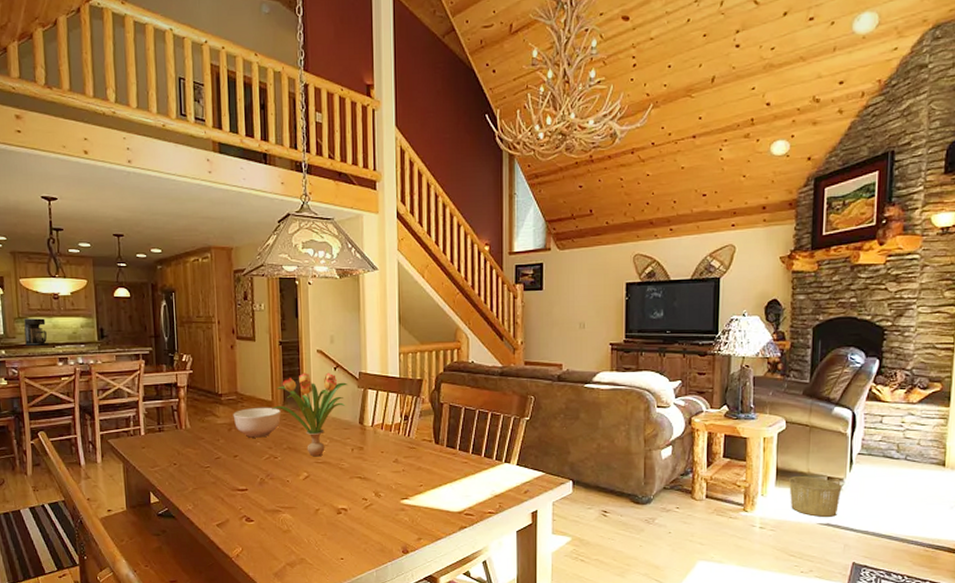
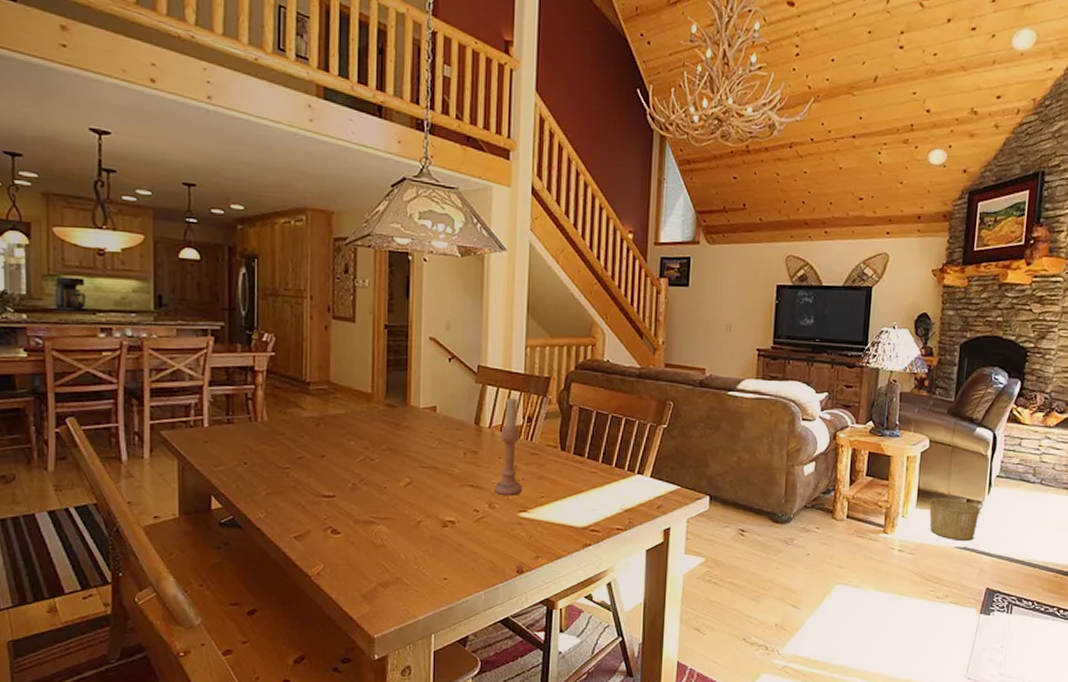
bowl: present [233,407,282,438] -> none [322,399,383,436]
flower arrangement: present [272,372,348,457] -> none [371,362,464,460]
candlestick: none [379,399,403,485] -> present [494,398,522,495]

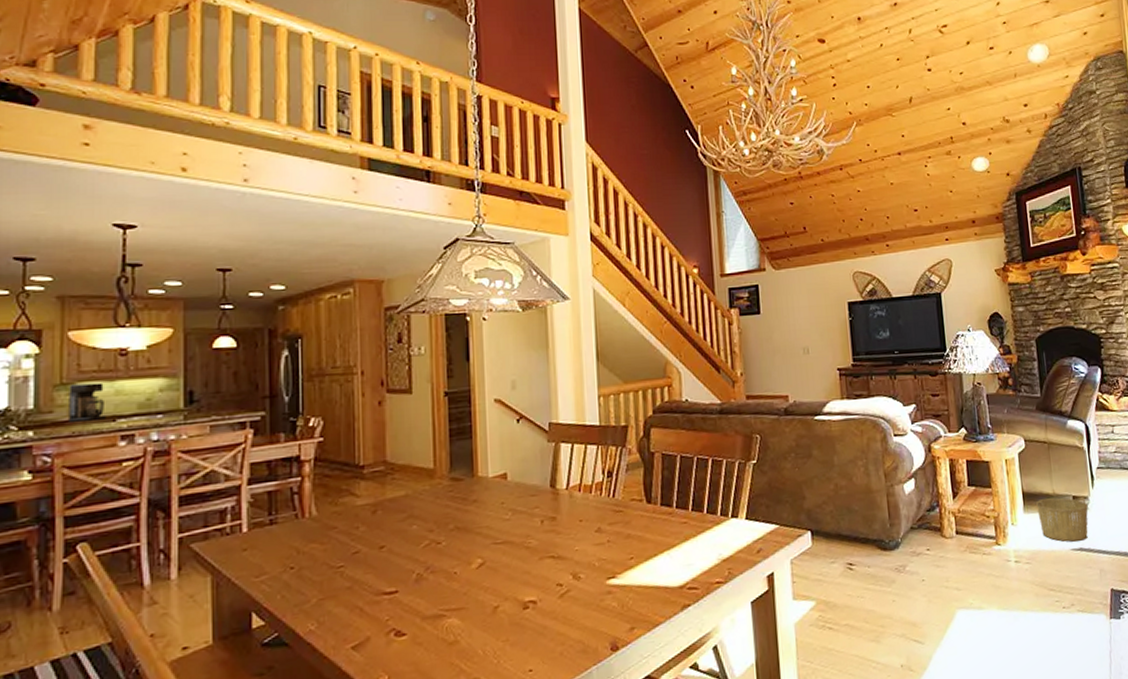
candlestick: present [494,398,522,495] -> none [578,453,608,563]

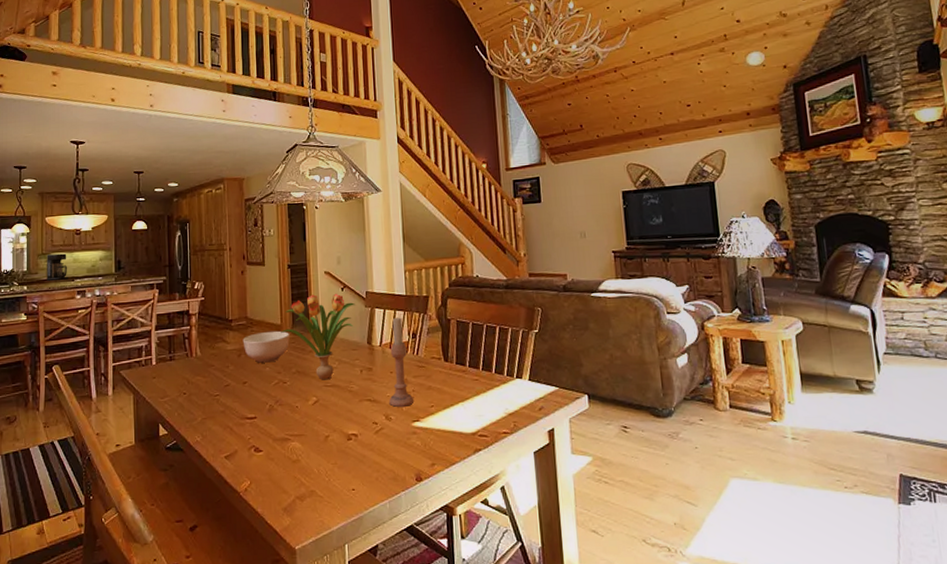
bowl: none [379,476,447,520] -> present [242,330,291,363]
flower arrangement: none [434,426,535,537] -> present [281,293,355,380]
candlestick: none [578,453,608,563] -> present [389,317,413,407]
basket: present [1035,496,1088,542] -> none [814,380,874,424]

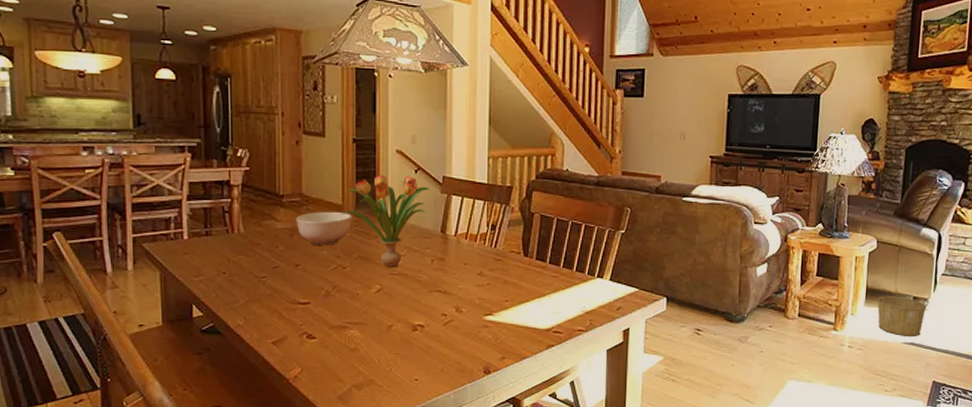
coffee maker: present [47,253,69,282] -> none [39,98,71,133]
candlestick: present [389,317,413,407] -> none [461,207,487,299]
basket: none [814,380,874,424] -> present [877,296,926,336]

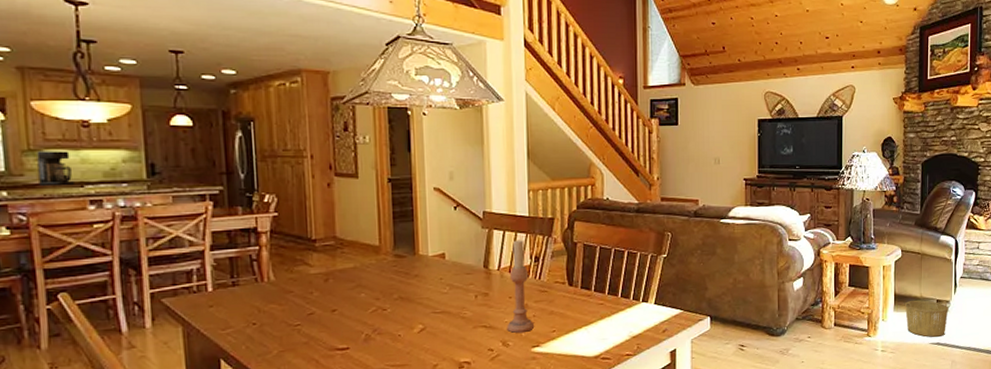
coffee maker: none [39,98,71,133] -> present [37,151,76,187]
bowl: present [296,211,353,245] -> none [330,252,392,289]
flower arrangement: present [342,174,430,268] -> none [379,212,470,307]
candlestick: none [461,207,487,299] -> present [507,240,534,333]

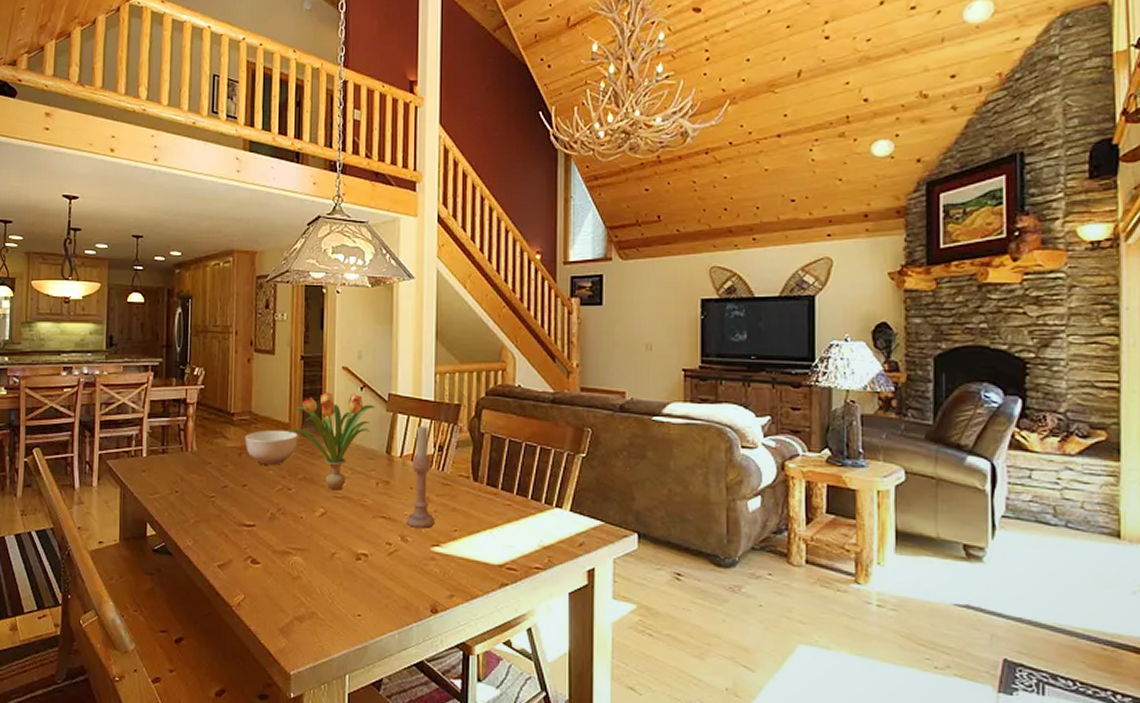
coffee maker: present [37,151,76,187] -> none [30,323,55,354]
bowl: none [330,252,392,289] -> present [245,429,299,465]
flower arrangement: none [379,212,470,307] -> present [288,392,375,490]
basket: present [904,300,949,337] -> none [911,542,983,597]

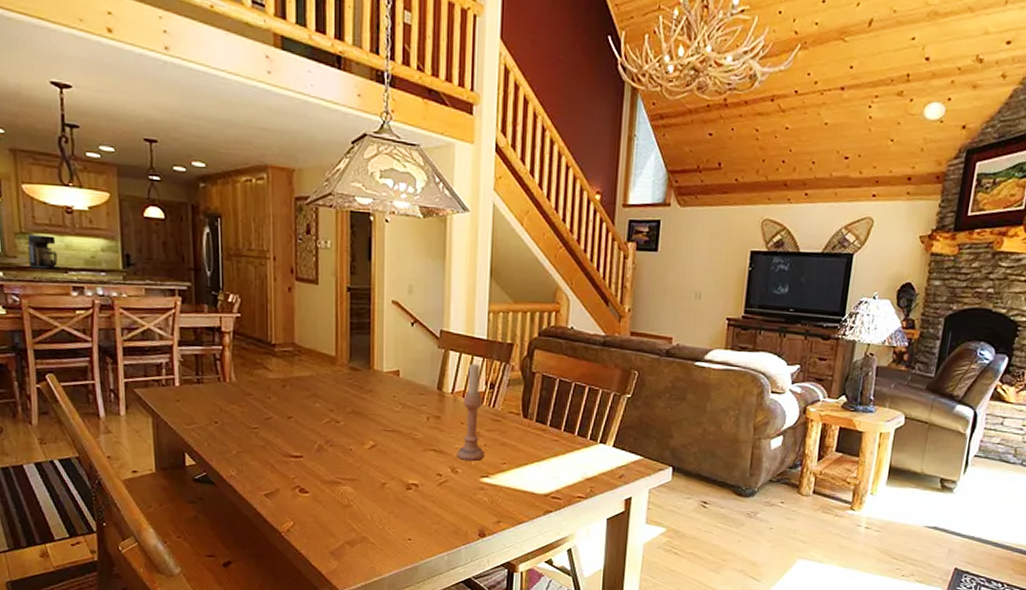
coffee maker: none [30,323,55,354] -> present [27,234,61,271]
bowl: present [245,429,299,465] -> none [288,362,347,398]
flower arrangement: present [288,392,375,490] -> none [335,326,427,424]

